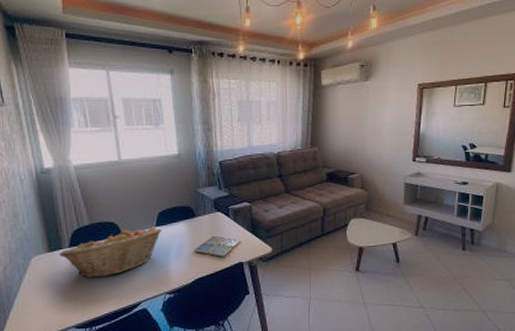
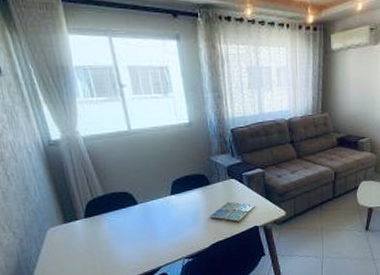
fruit basket: present [59,227,162,277] -> none [74,195,177,246]

